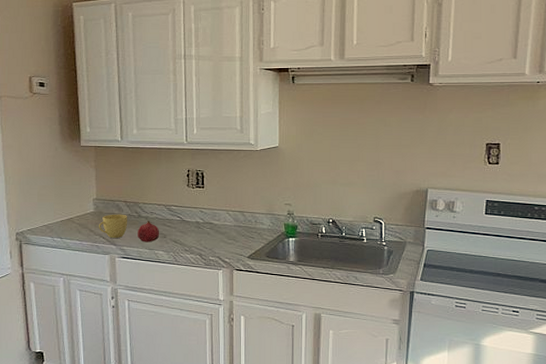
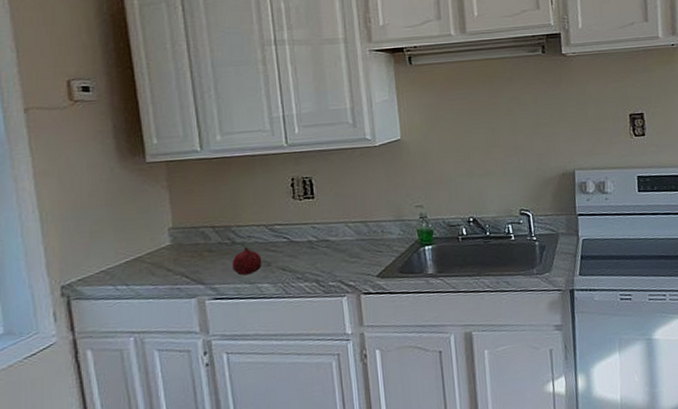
cup: present [98,214,128,239] -> none [178,243,219,277]

